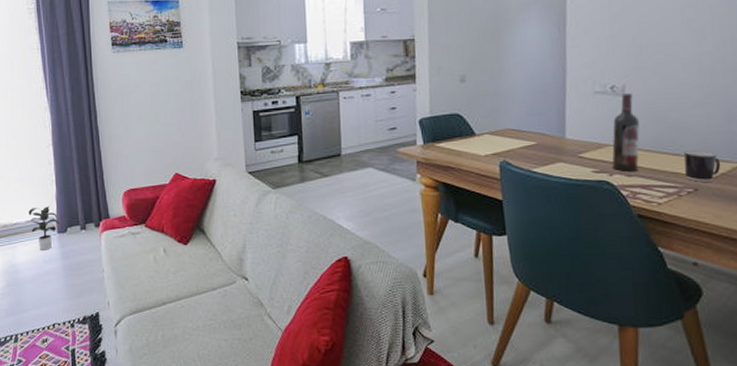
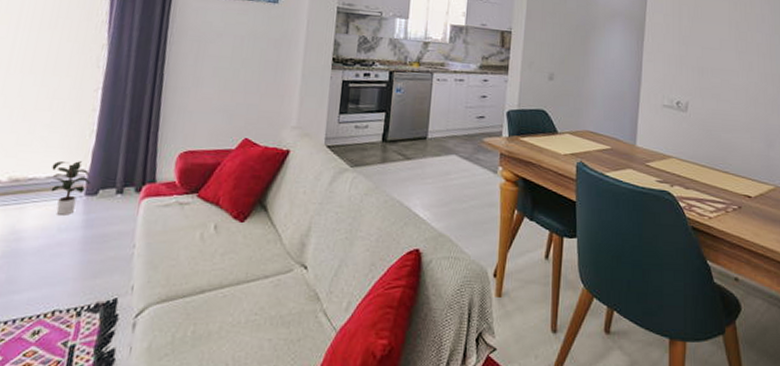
wine bottle: present [612,92,640,173] -> none [673,109,699,186]
mug: present [683,150,721,182] -> none [731,169,760,201]

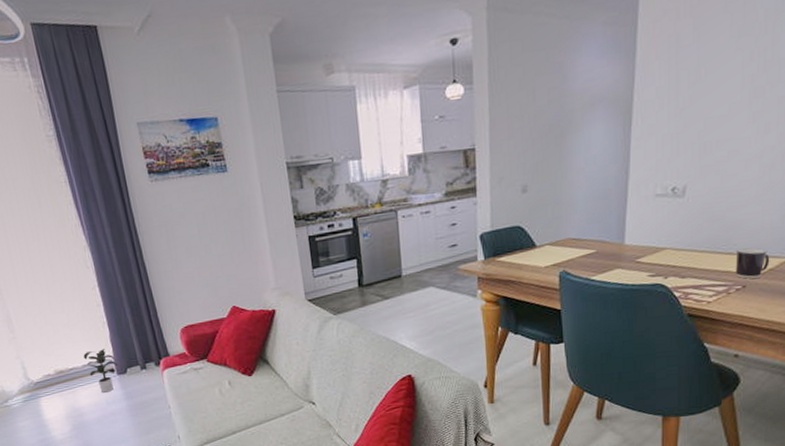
mug: none [731,169,760,201] -> present [735,248,770,279]

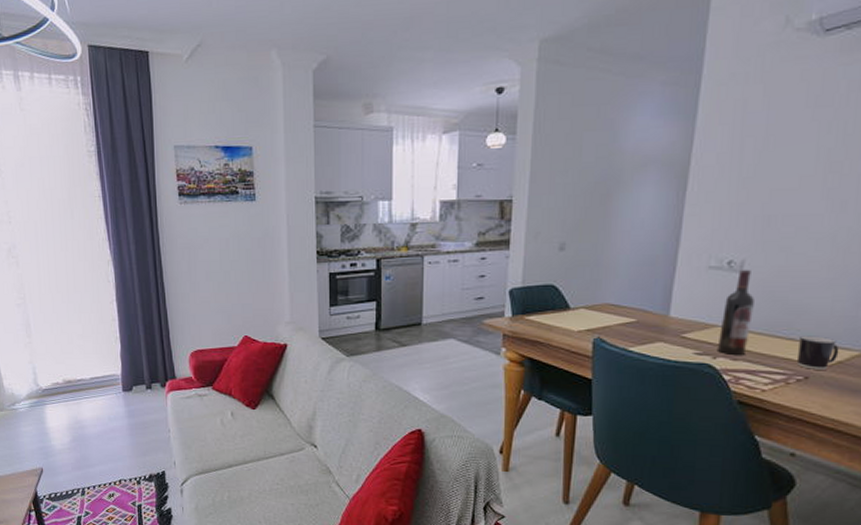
potted plant: present [83,349,119,393] -> none [93,364,126,408]
wine bottle: none [667,193,698,275] -> present [716,269,756,356]

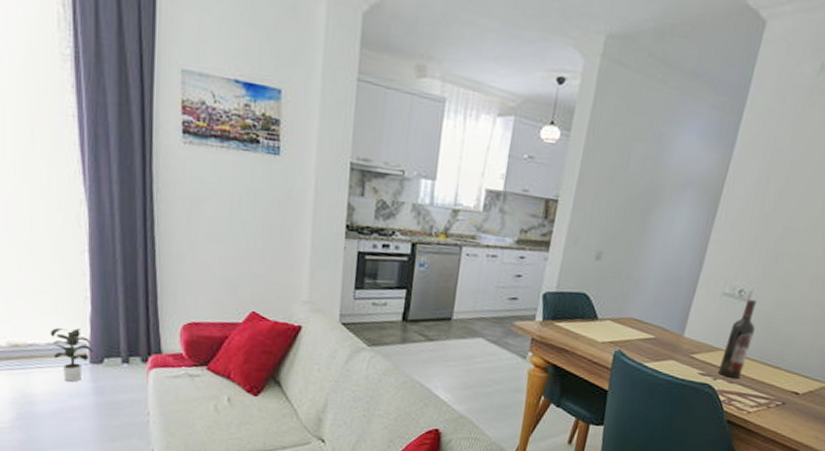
potted plant: none [93,364,126,408] -> present [50,328,95,382]
mug: present [796,335,840,370] -> none [778,365,813,397]

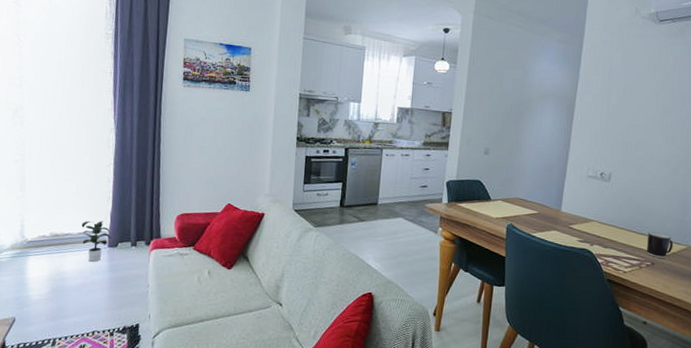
wine bottle: present [717,298,757,380] -> none [593,179,619,245]
mug: none [778,365,813,397] -> present [646,232,674,258]

